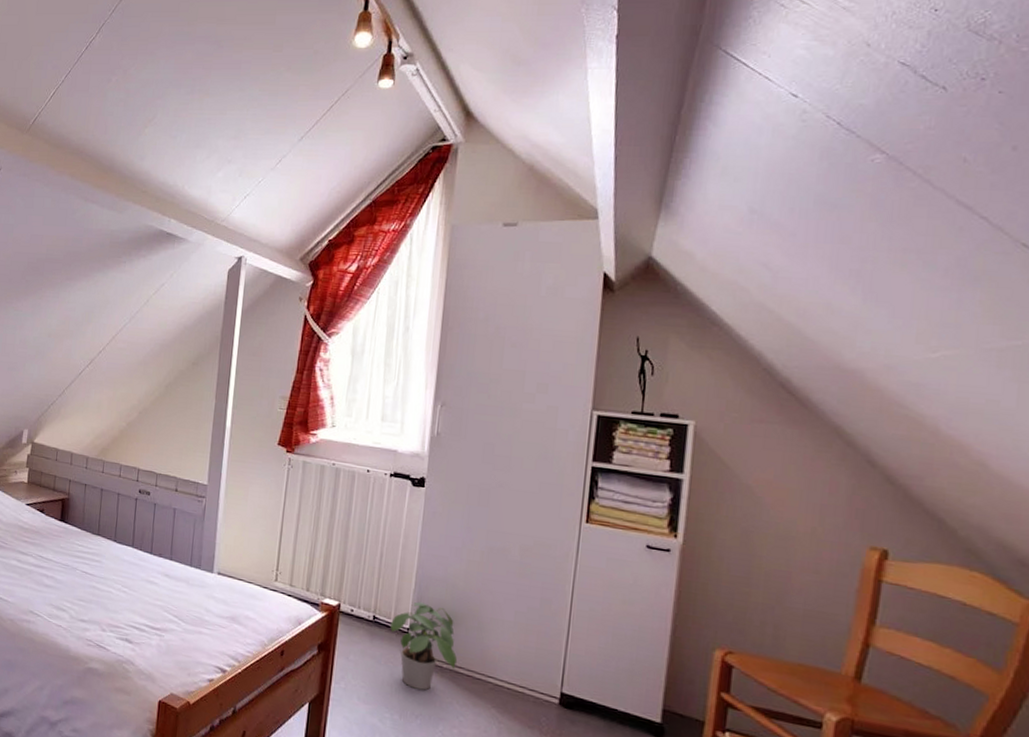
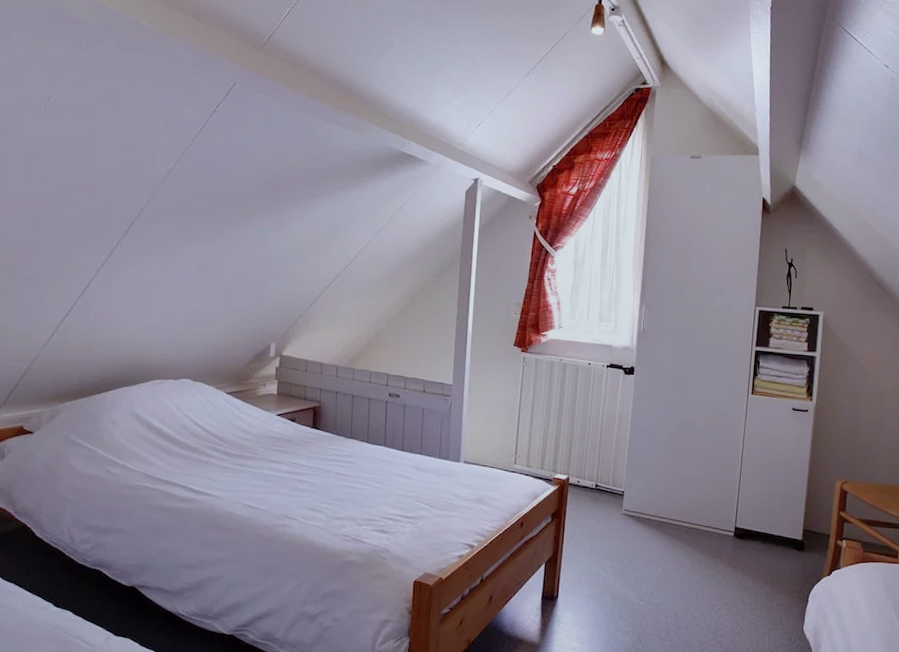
potted plant: present [389,601,458,691] -> none [608,469,661,540]

